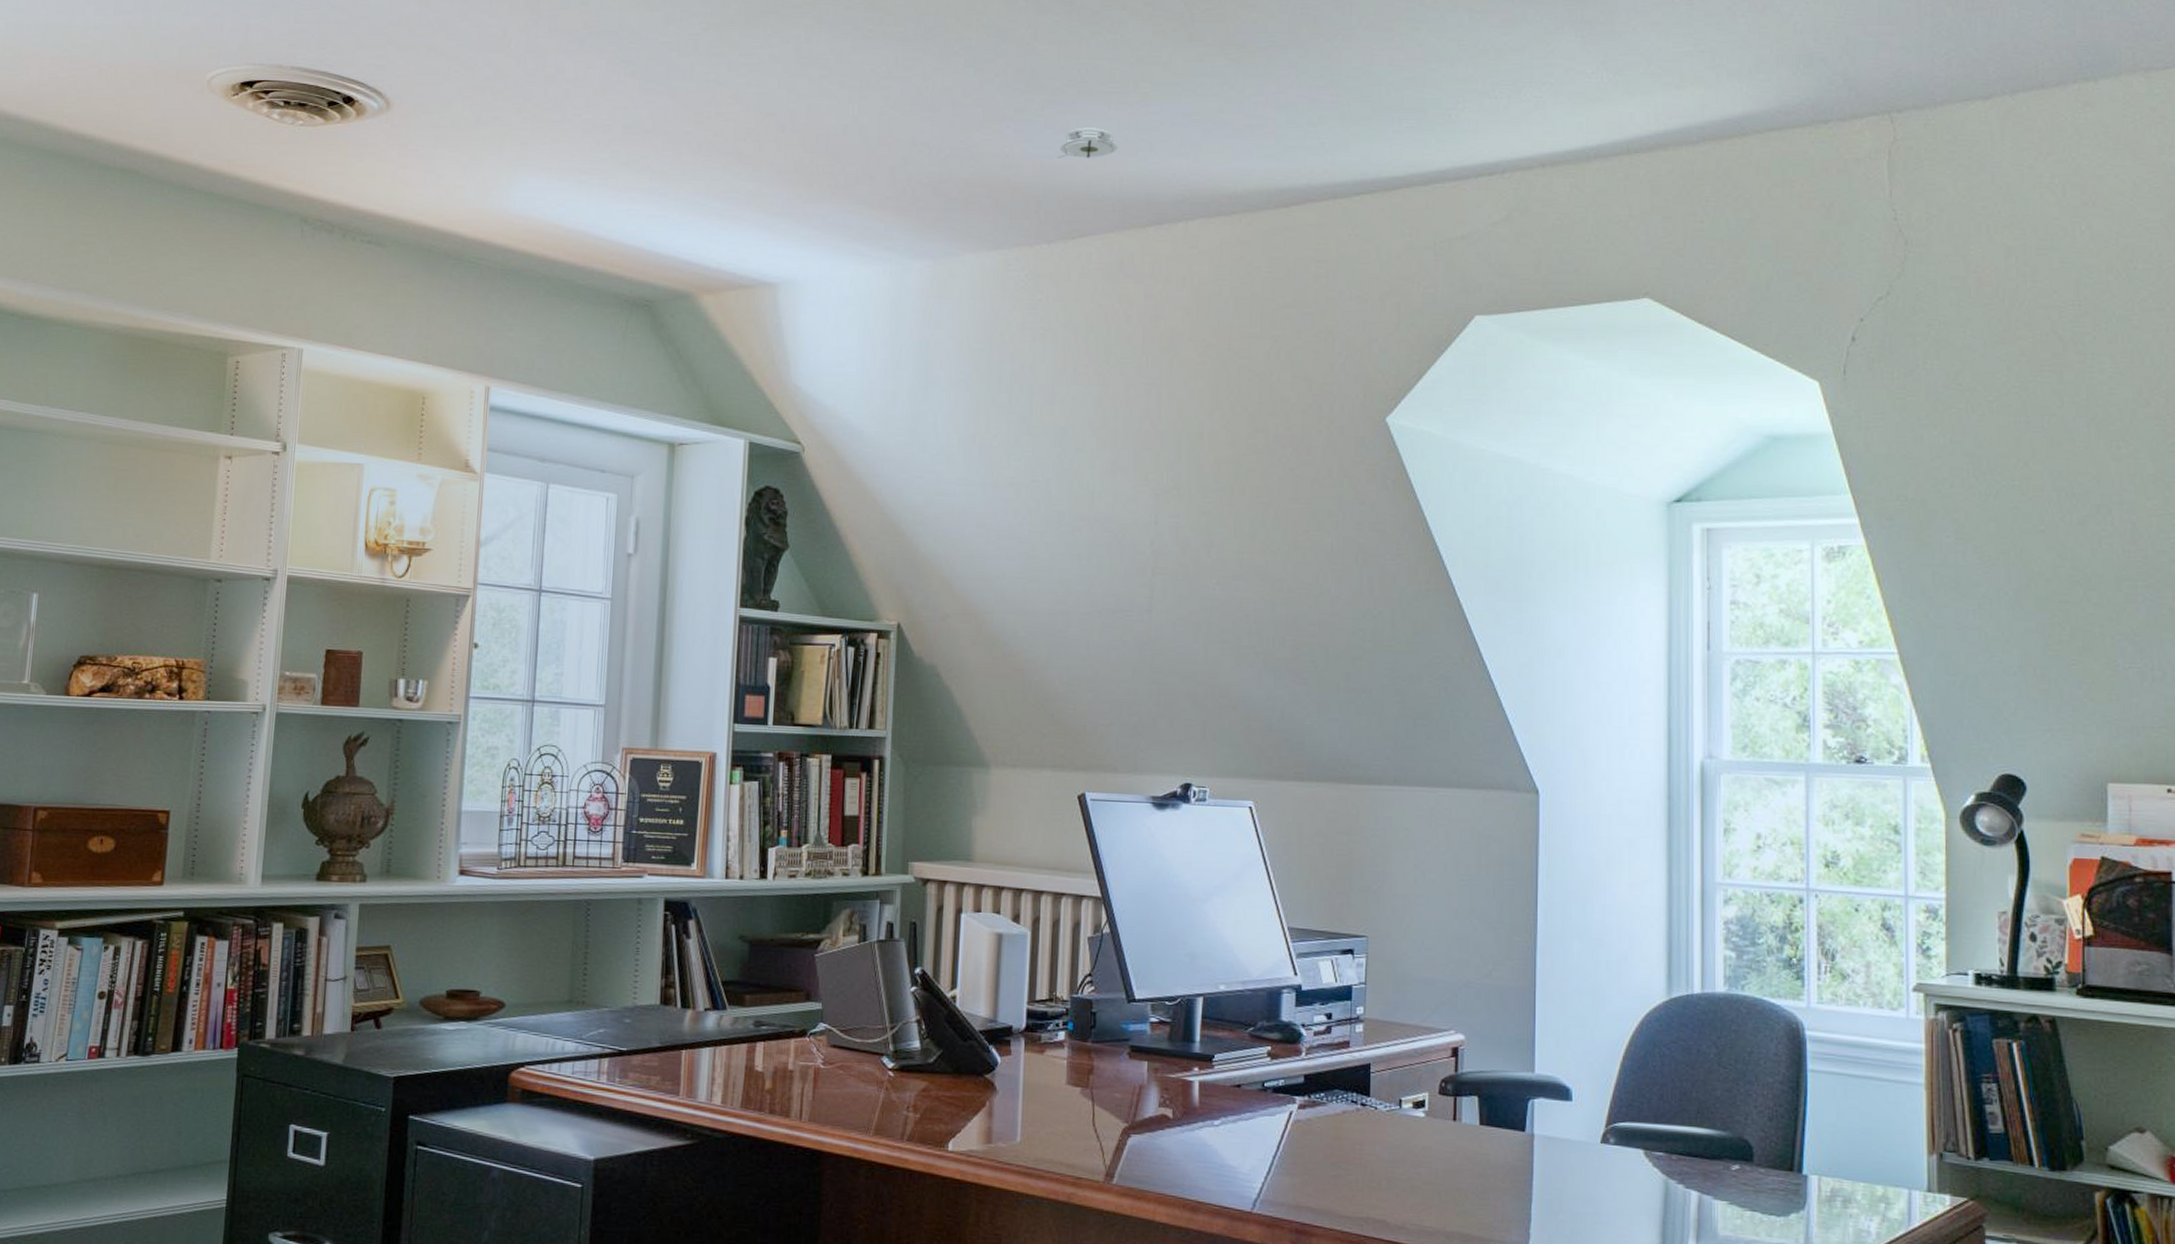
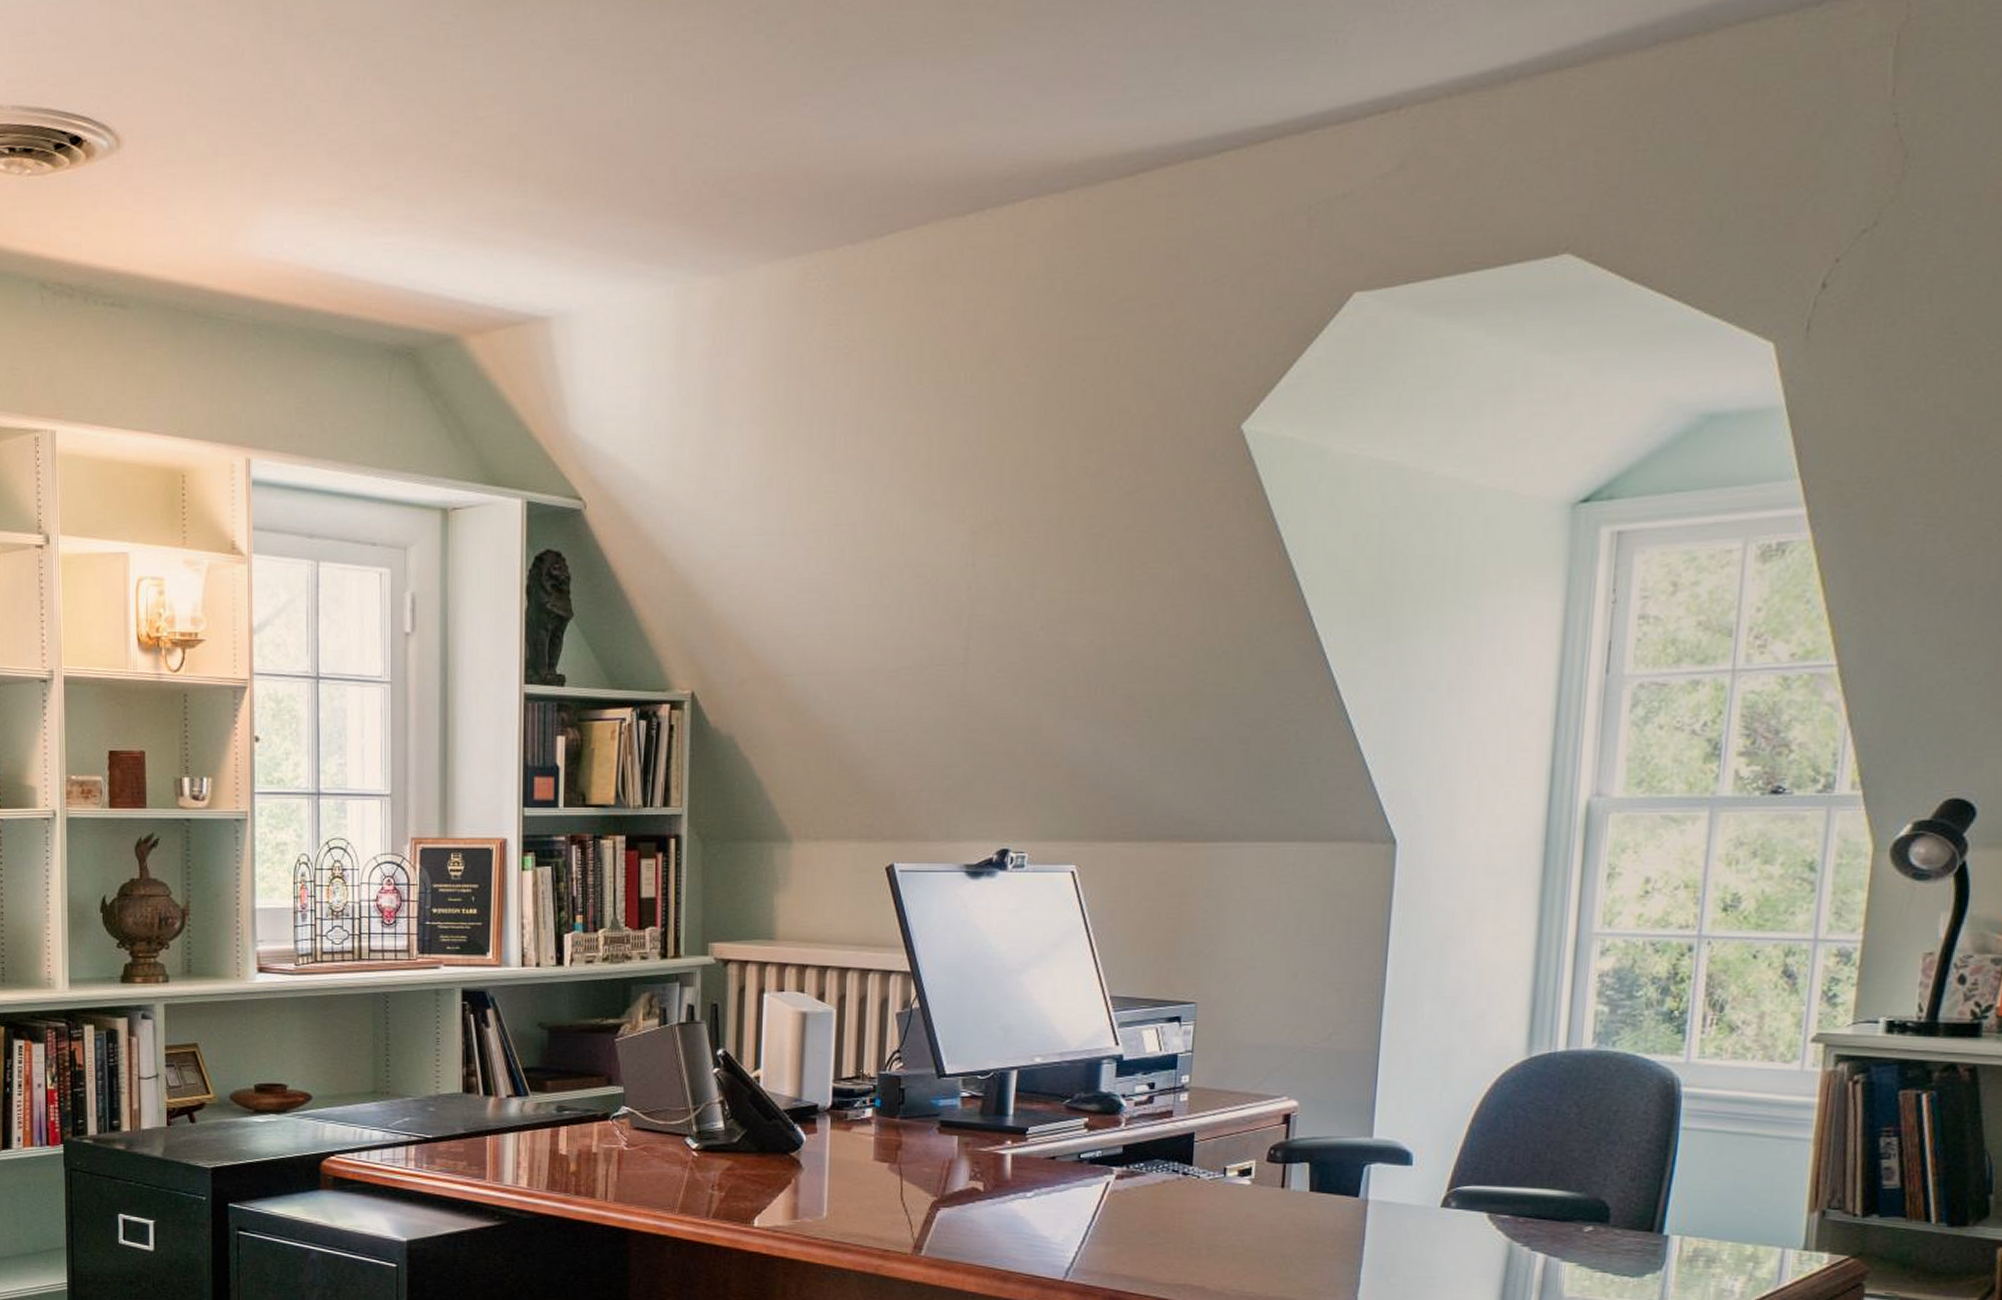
smoke detector: present [1058,127,1118,158] -> none [863,96,934,138]

